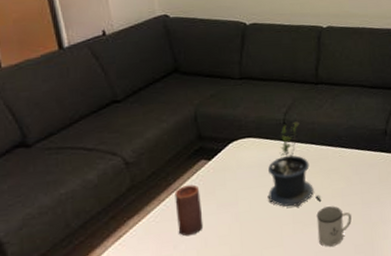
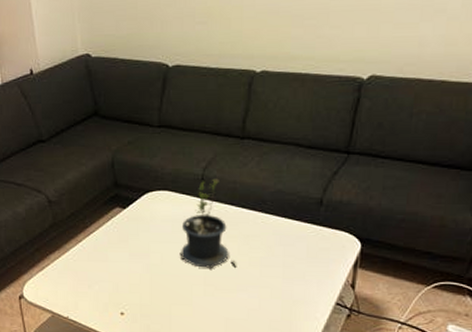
candle: present [174,184,204,237] -> none [91,230,116,279]
mug: present [316,206,352,247] -> none [229,274,269,316]

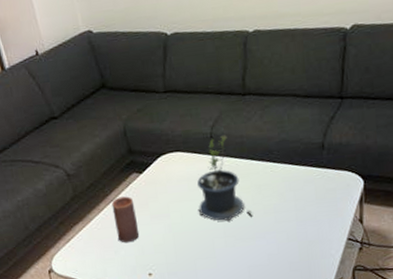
candle: none [91,230,116,279] -> present [111,196,140,243]

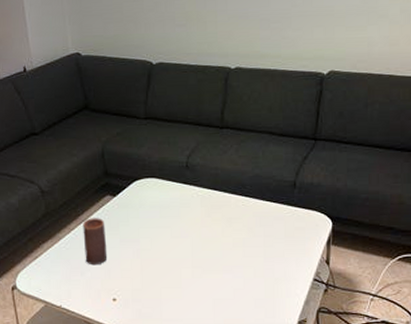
potted plant: present [197,135,253,222] -> none [168,165,222,252]

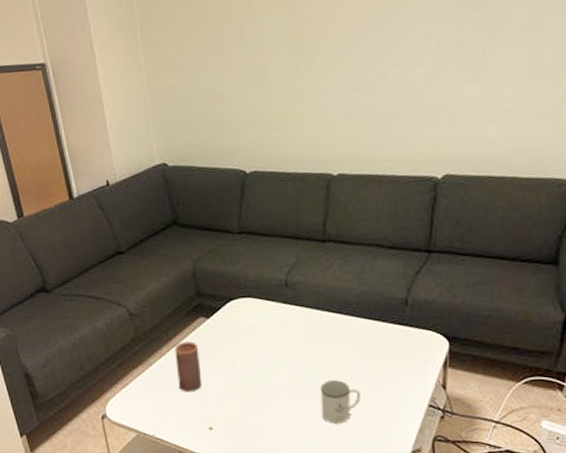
mug: none [216,255,252,296] -> present [320,380,360,424]

